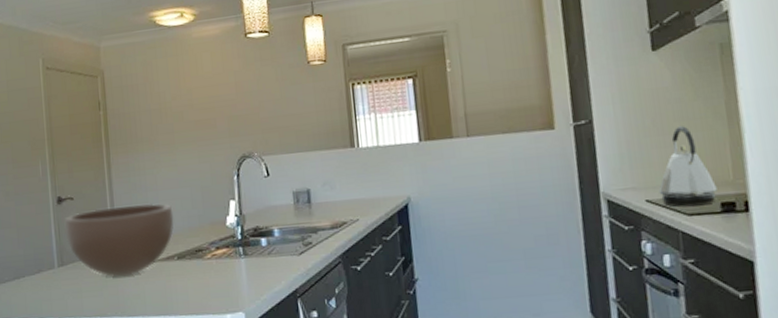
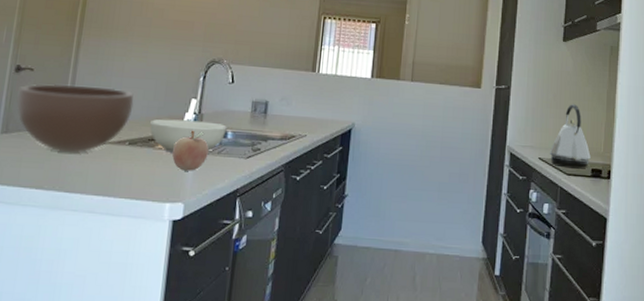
bowl: none [193,222,272,261] -> present [149,119,227,153]
fruit: none [222,233,259,278] -> present [172,130,209,171]

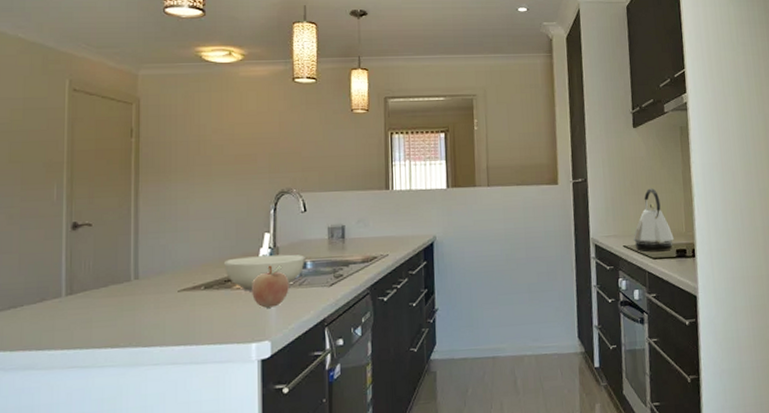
bowl: present [16,83,134,153] -> none [78,232,204,306]

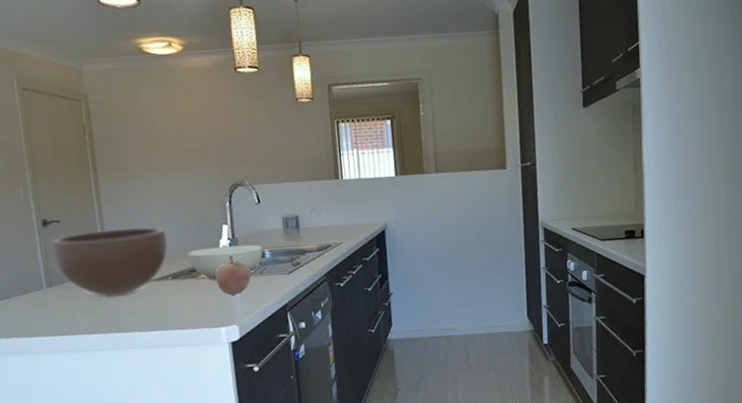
bowl: none [78,232,204,306] -> present [51,226,168,296]
kettle: present [633,187,674,253] -> none [582,169,623,234]

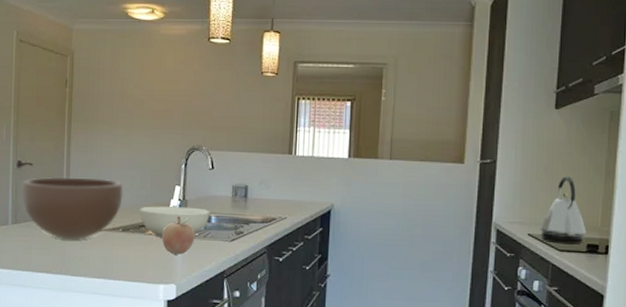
kettle: none [582,169,623,234] -> present [539,175,586,245]

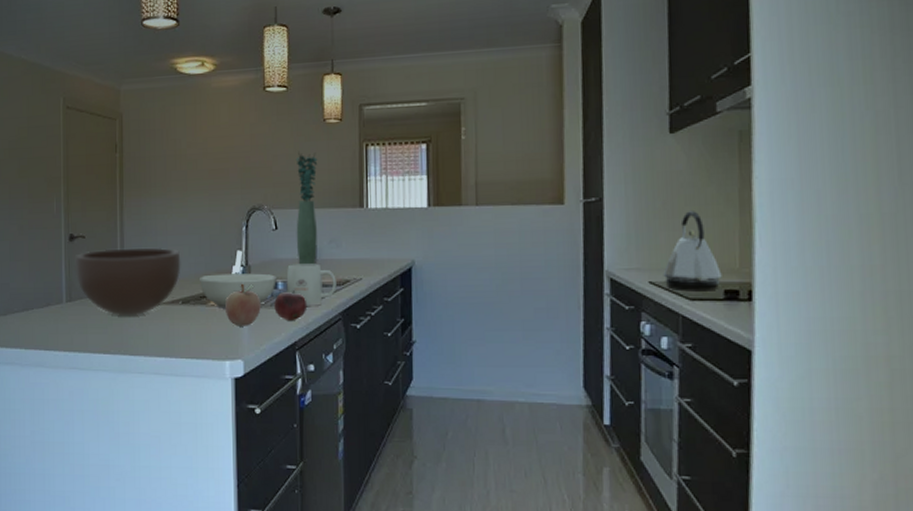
fruit: none [207,224,237,251] -> present [274,289,308,320]
mug: none [219,201,264,241] -> present [286,263,337,307]
vase: none [230,99,254,203] -> present [295,151,318,265]

